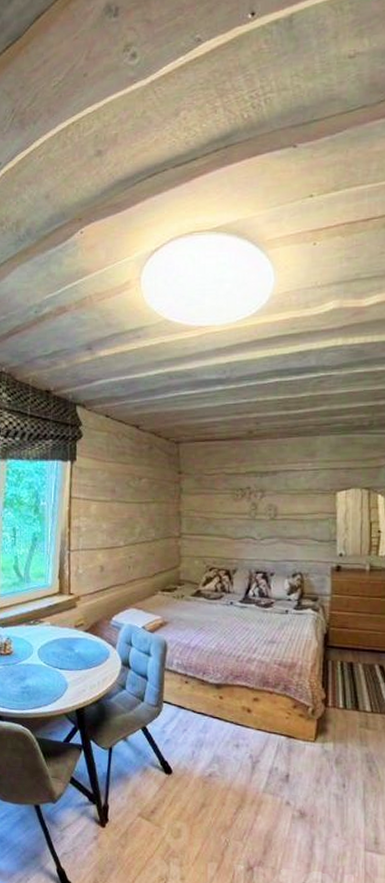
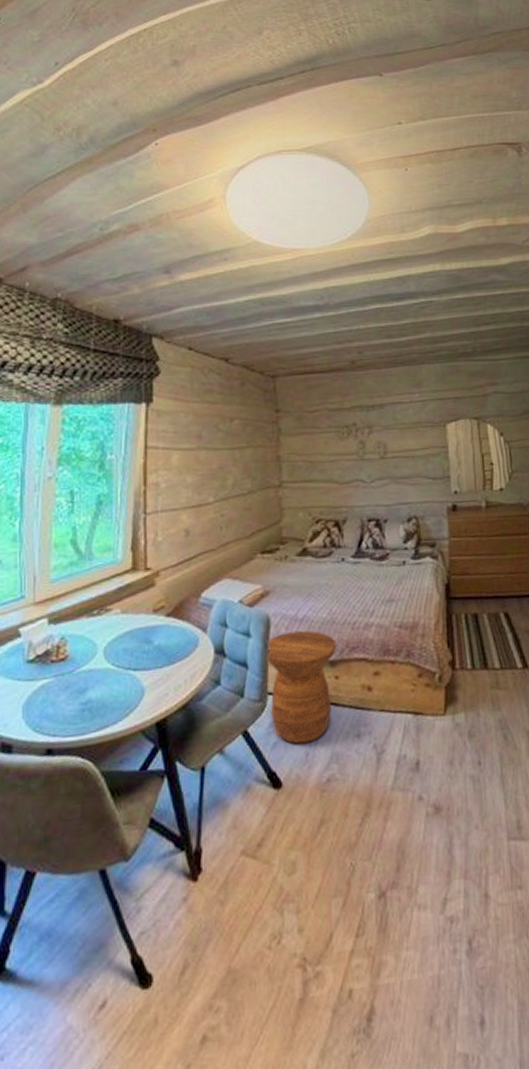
side table: none [162,657,223,745] -> present [265,630,337,744]

